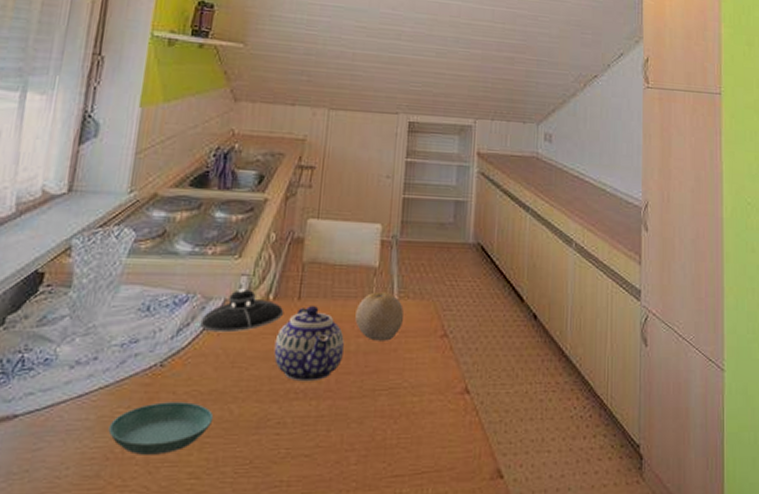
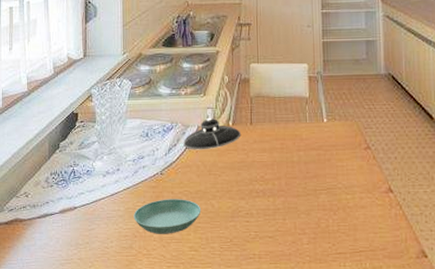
teapot: present [274,306,344,382] -> none [237,129,289,184]
fruit: present [355,292,404,341] -> none [295,116,333,153]

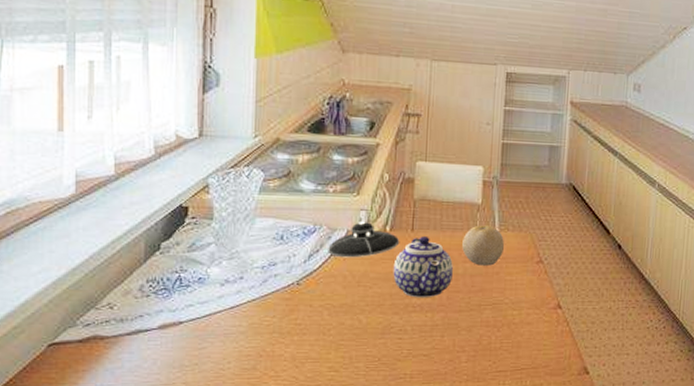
saucer: present [133,199,201,234] -> none [259,313,346,353]
teapot: none [237,129,289,184] -> present [393,237,453,298]
fruit: none [295,116,333,153] -> present [462,225,504,266]

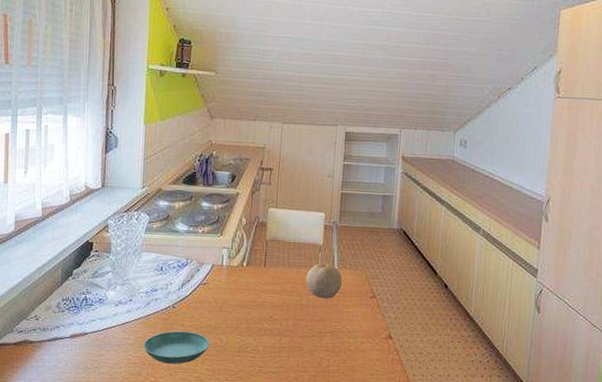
saucer: none [259,313,346,353] -> present [143,331,210,364]
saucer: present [328,221,400,258] -> none [197,257,255,288]
teapot: present [393,237,453,298] -> none [248,272,298,324]

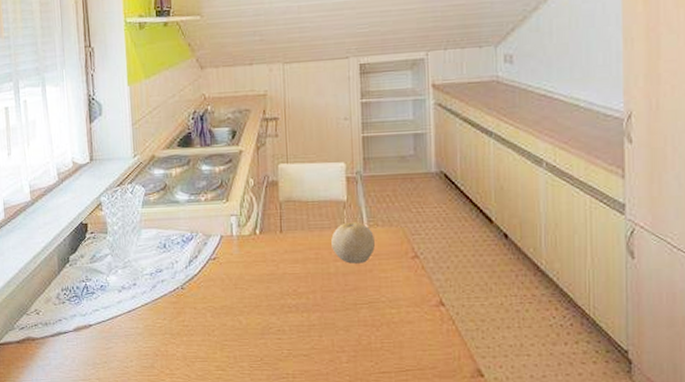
saucer: present [143,331,210,364] -> none [153,315,228,353]

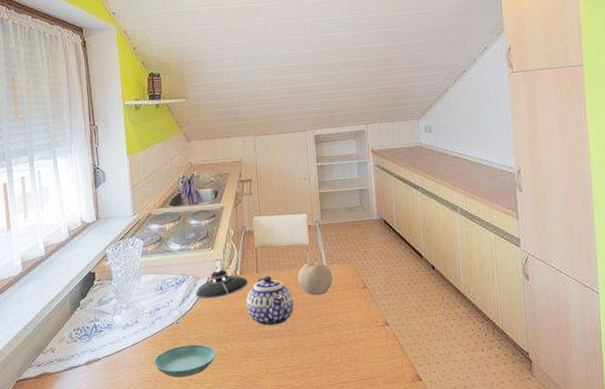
saucer: none [153,315,228,353] -> present [153,344,216,378]
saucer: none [205,226,270,262] -> present [195,269,249,300]
teapot: none [266,237,325,299] -> present [246,276,294,327]

